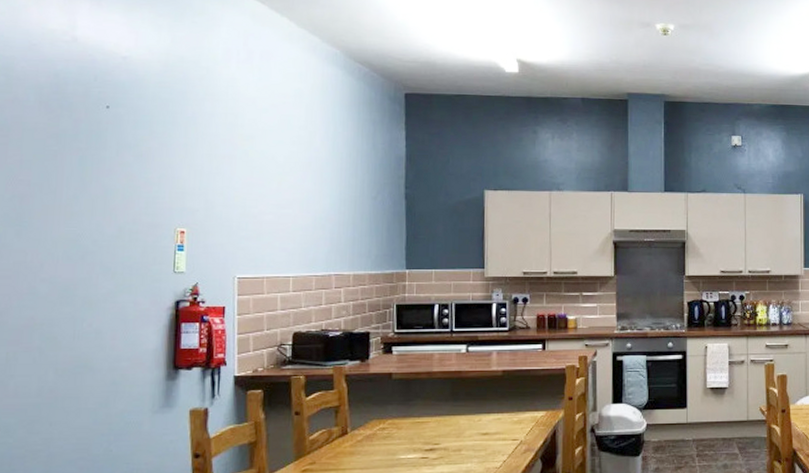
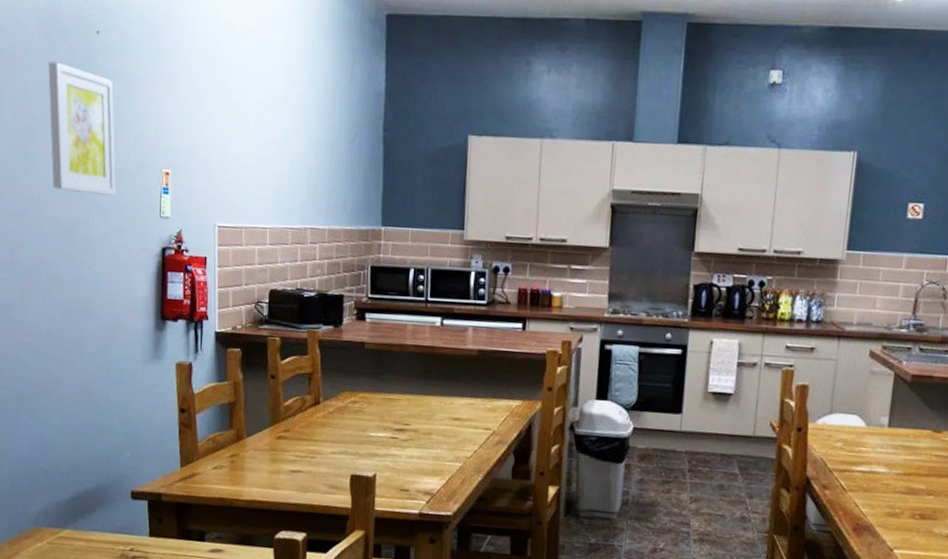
wall art: none [49,133,125,255] -> present [48,61,116,196]

